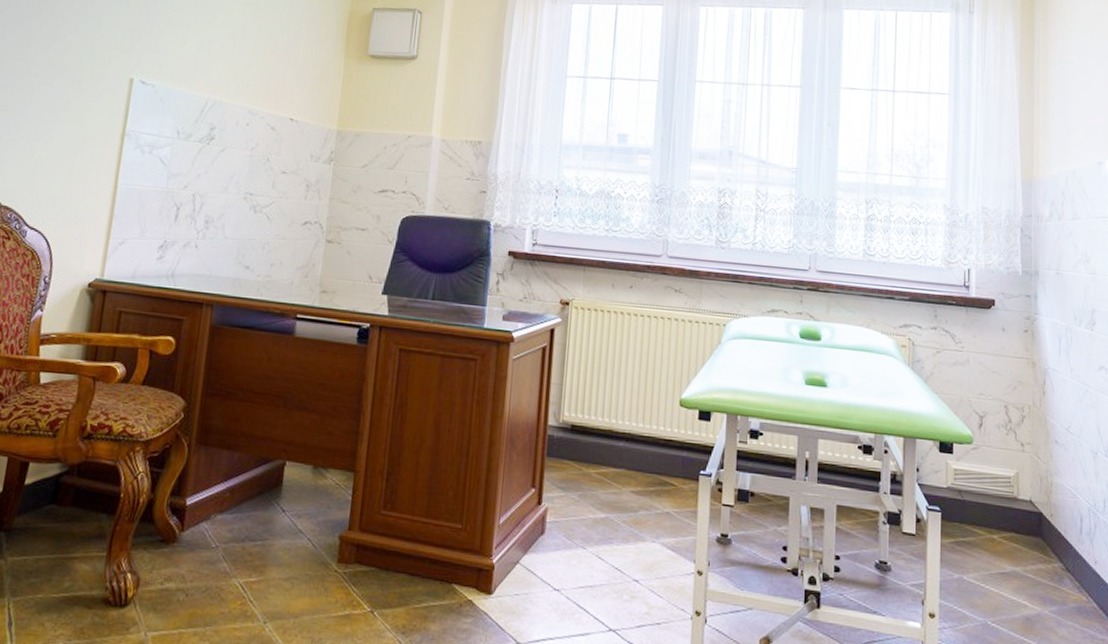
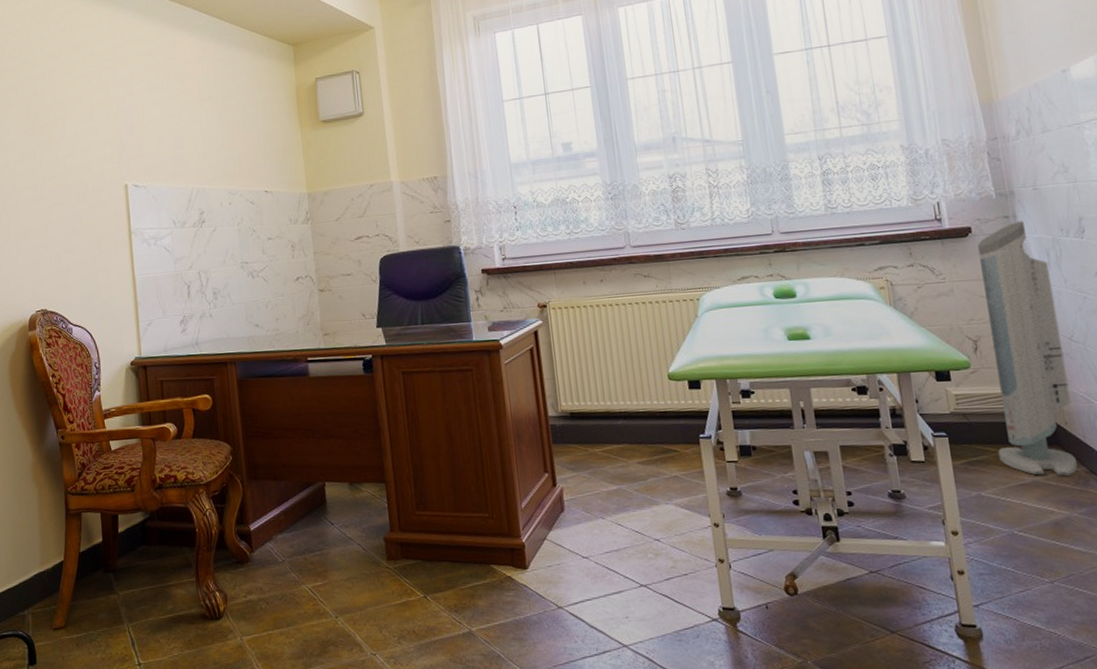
air purifier: none [985,302,1059,570] -> present [977,221,1078,476]

